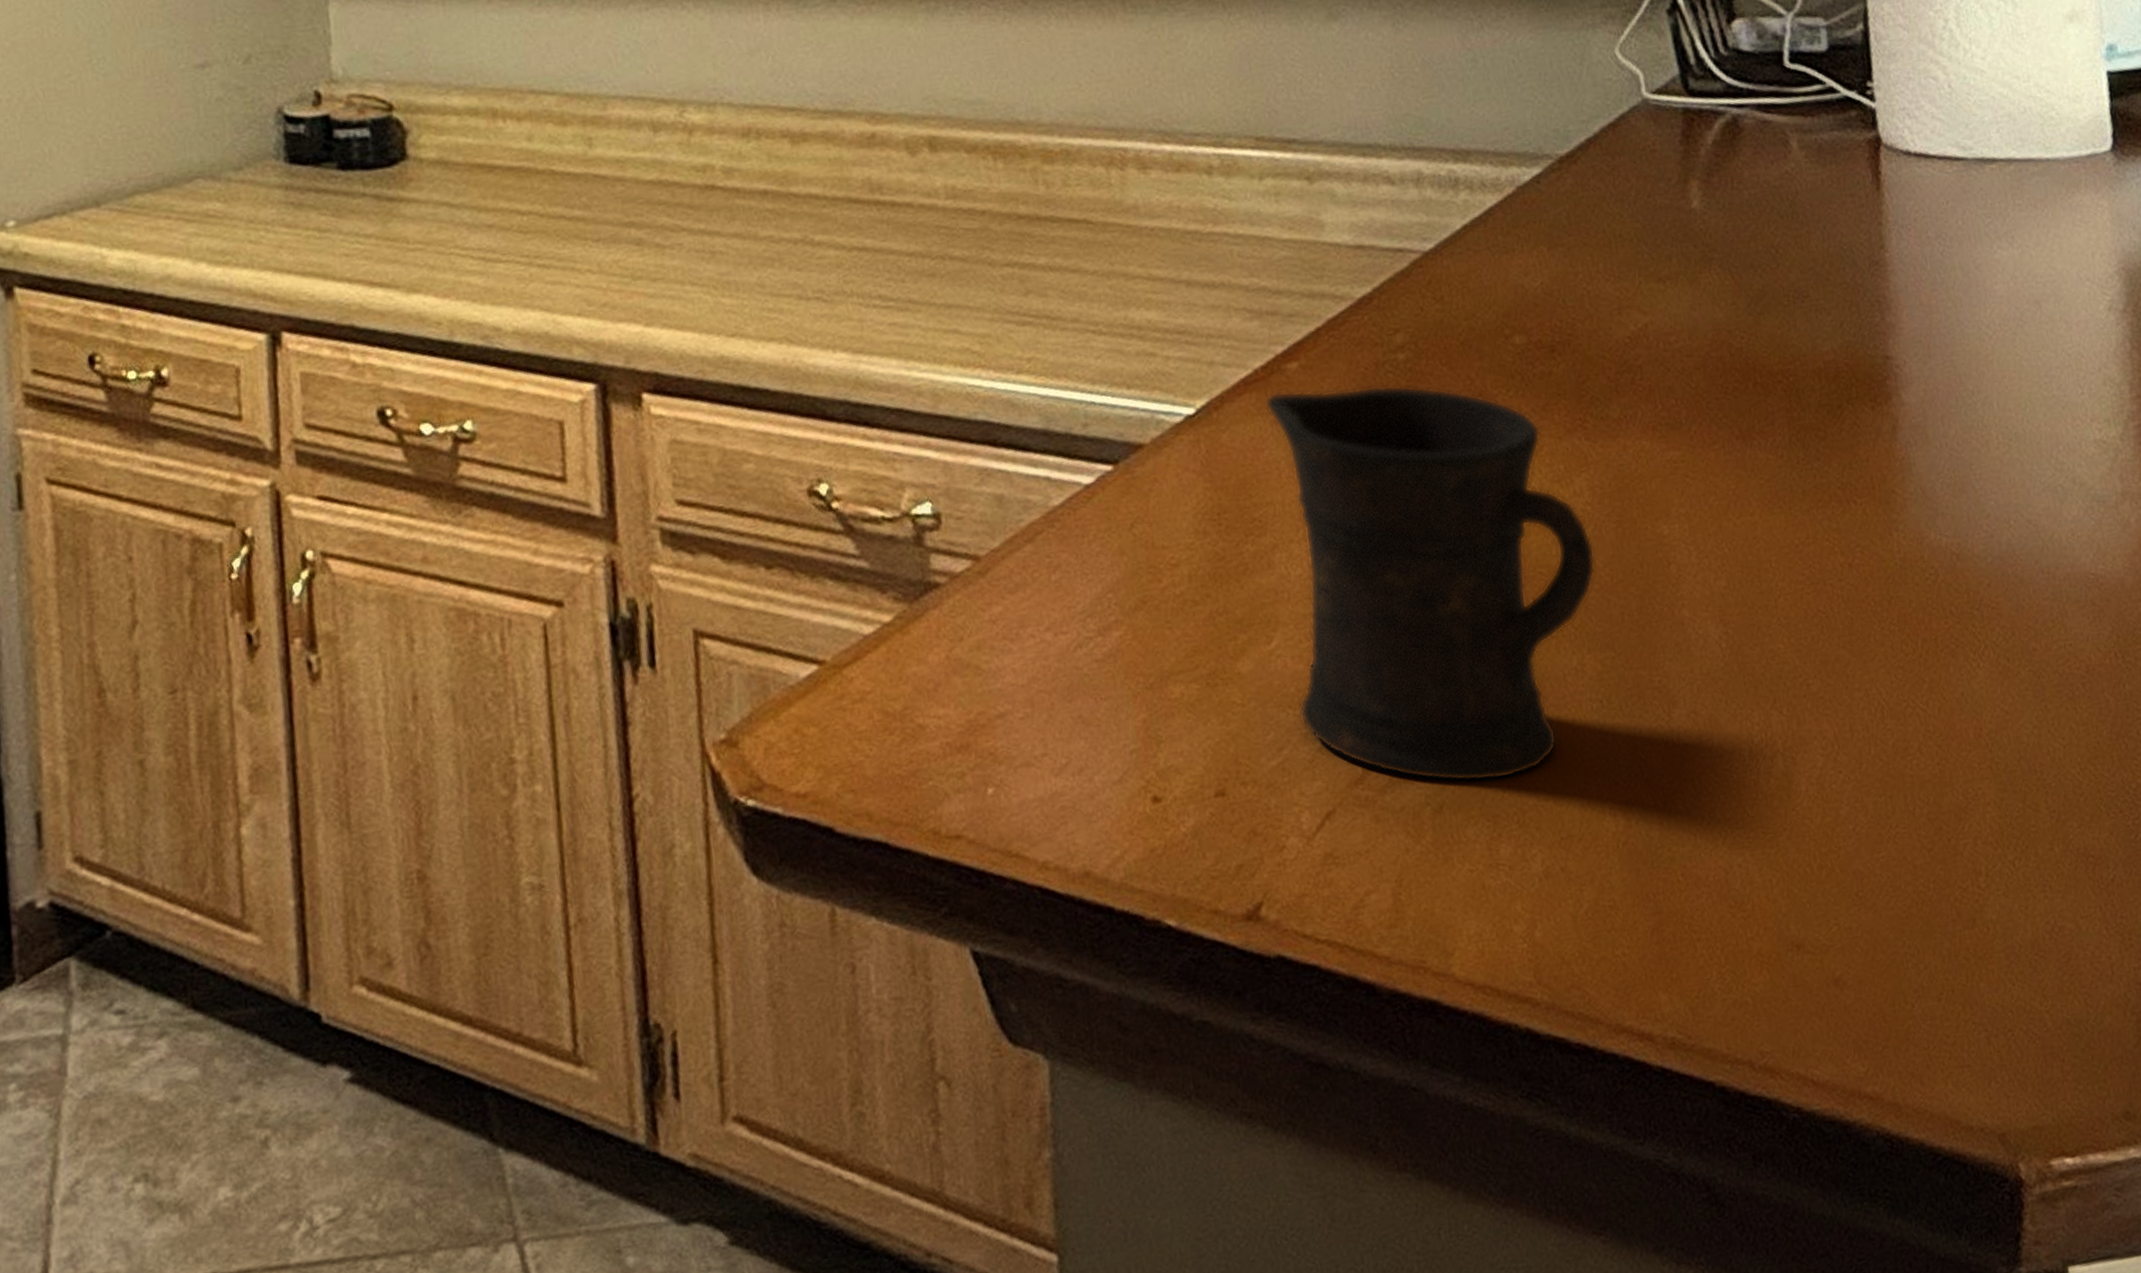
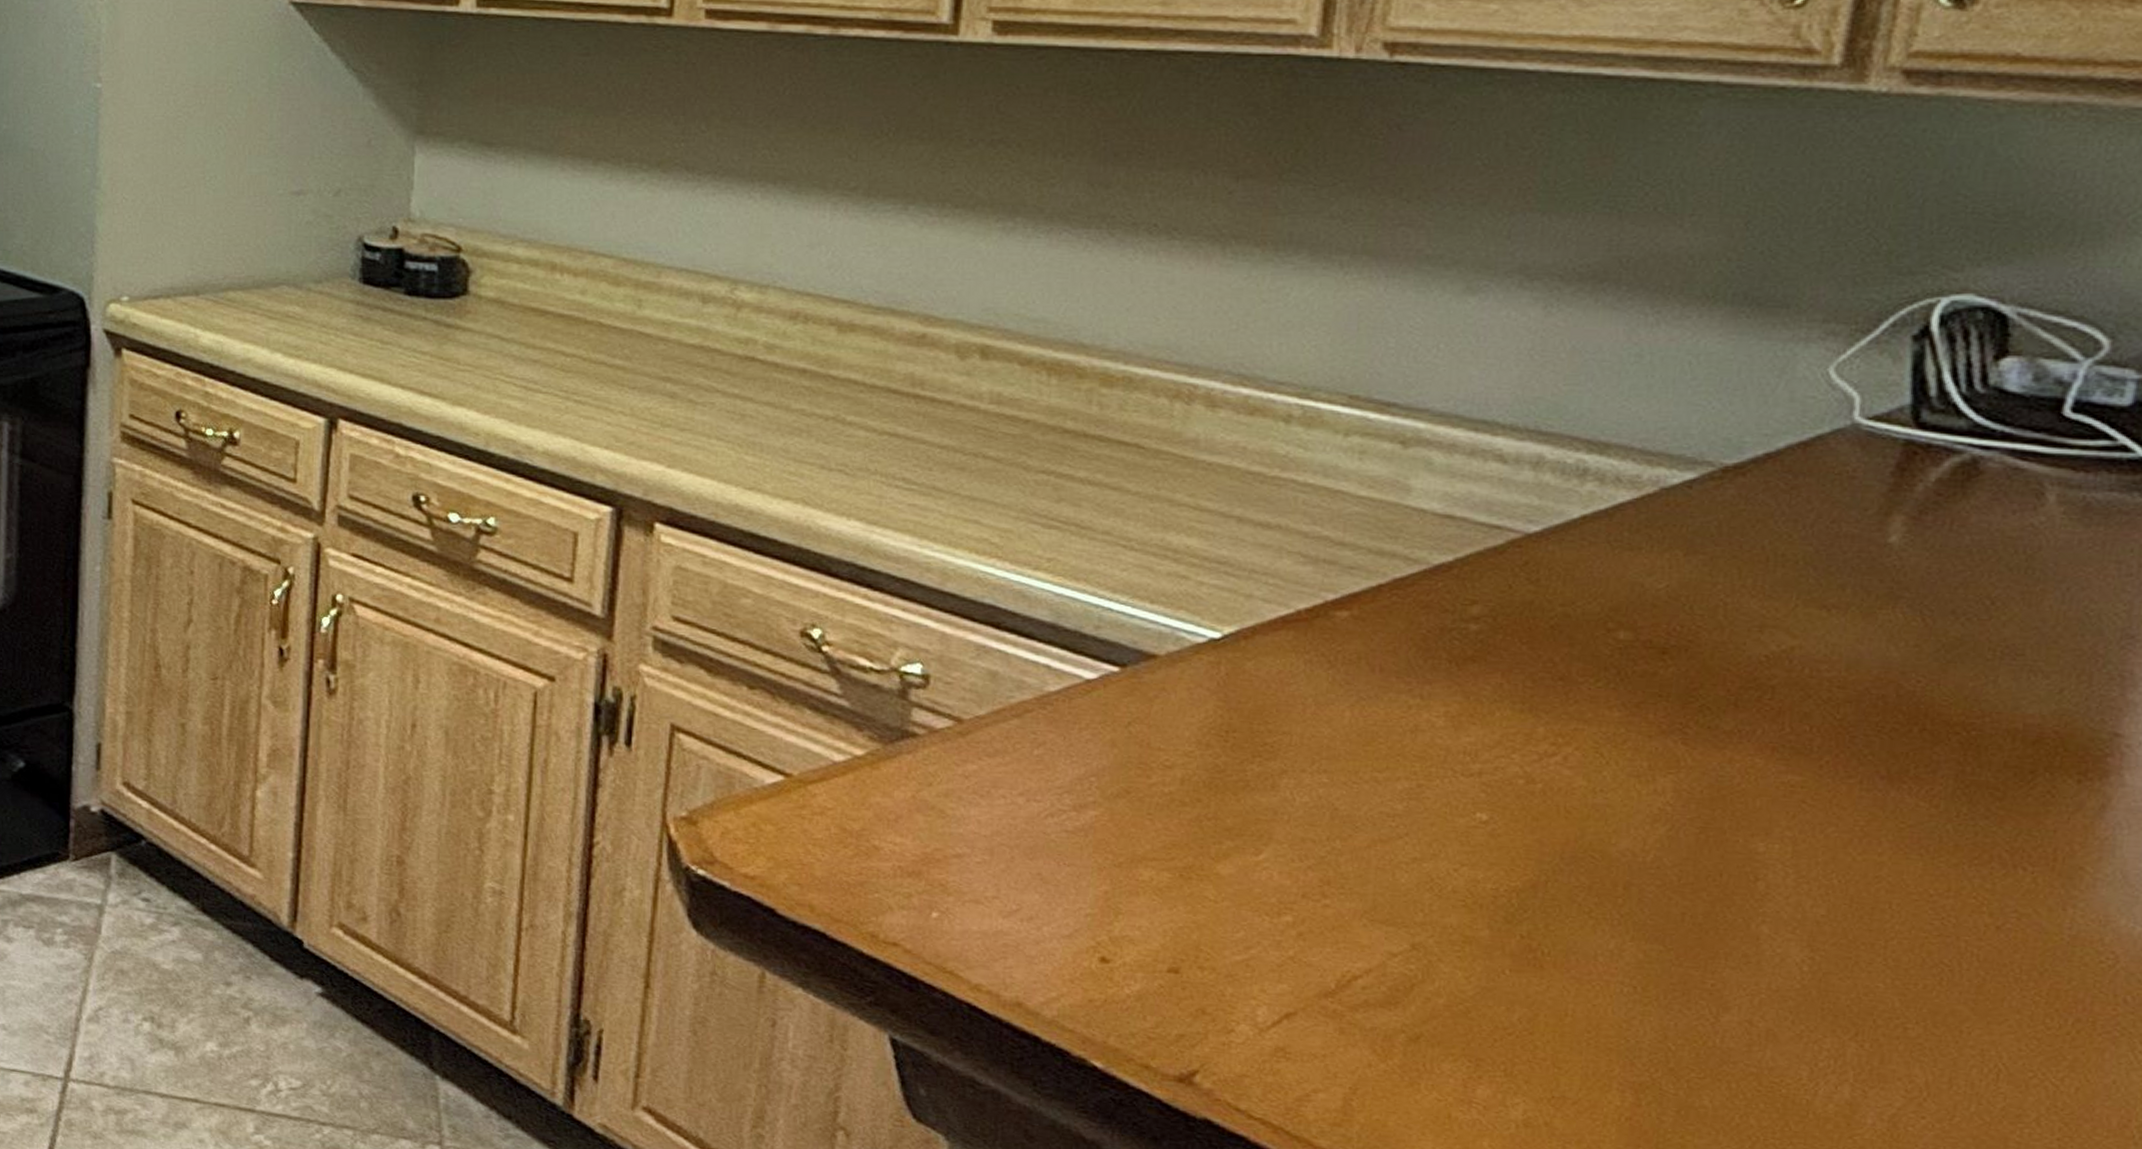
mug: present [1264,385,1596,783] -> none [1276,635,1666,1031]

